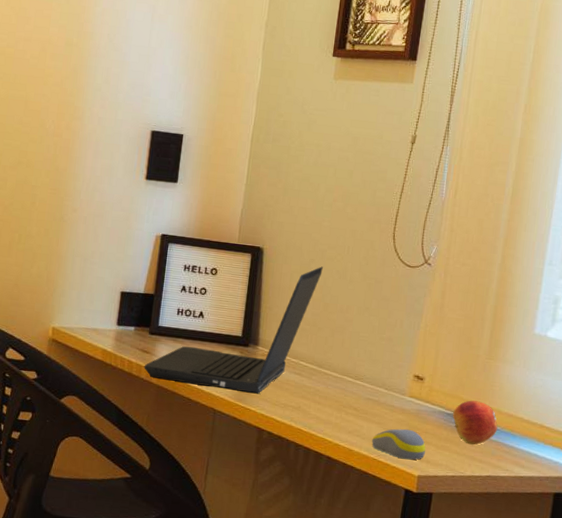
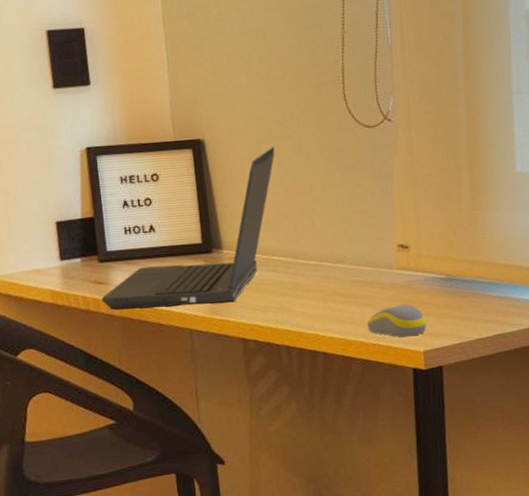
fruit: present [453,400,498,445] -> none [447,258,497,307]

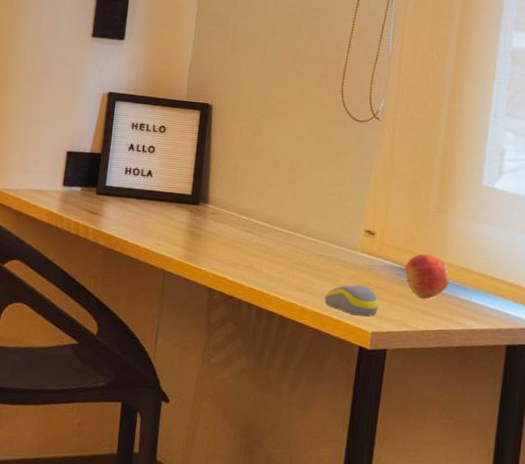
laptop computer: present [101,146,275,310] -> none [91,122,273,254]
fruit: none [447,258,497,307] -> present [404,254,449,299]

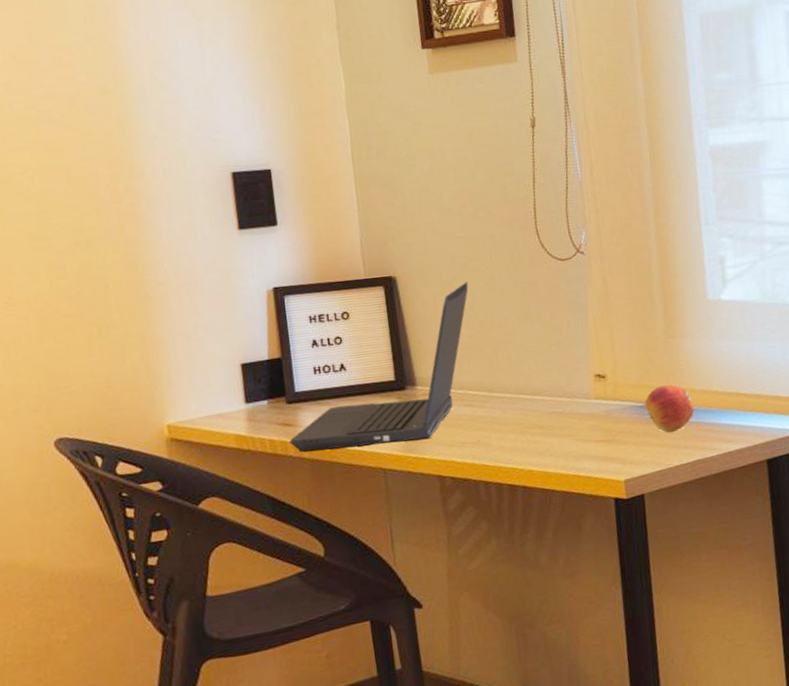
laptop computer: none [91,122,273,254] -> present [289,281,469,452]
computer mouse: present [324,284,379,316] -> none [566,433,626,467]

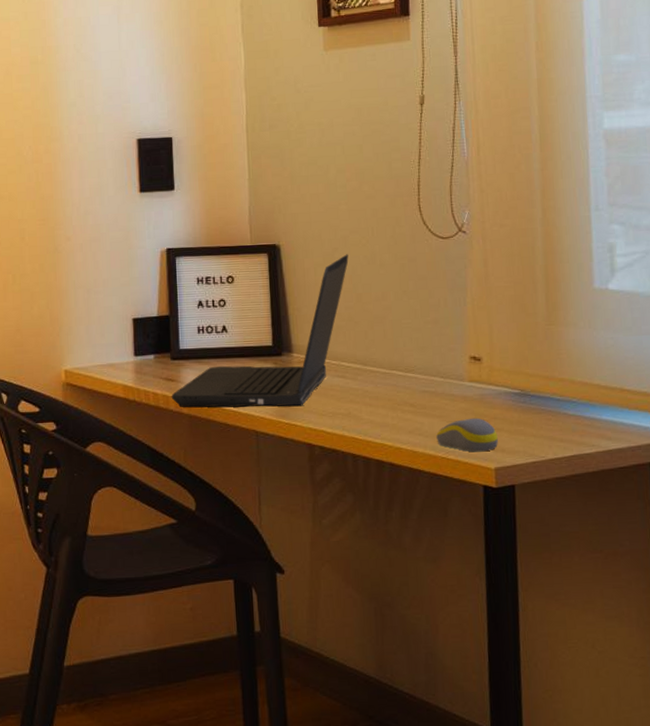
computer mouse: none [566,433,626,467] -> present [436,417,498,452]
fruit: present [645,385,695,433] -> none [521,374,574,424]

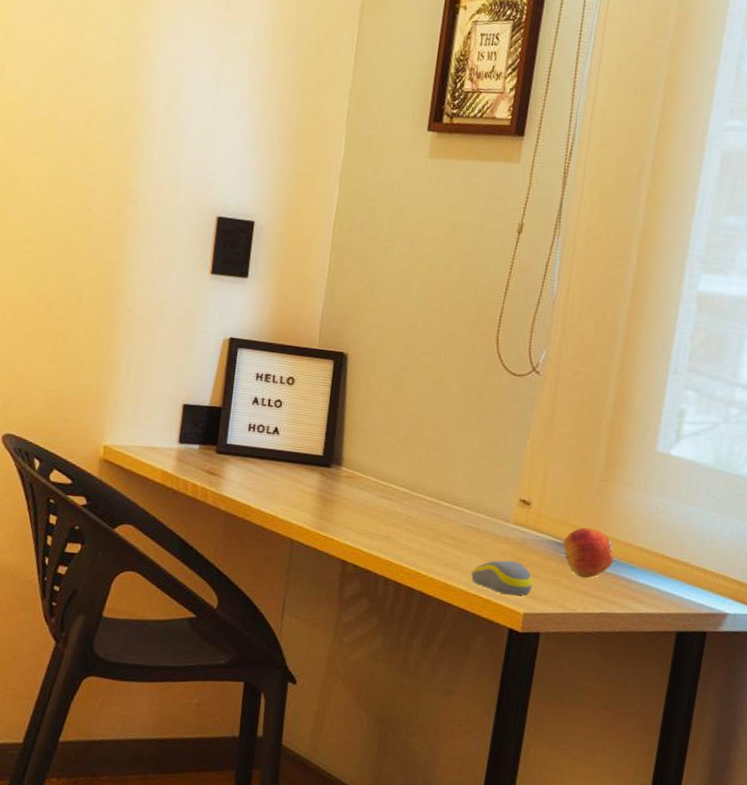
laptop computer: present [171,254,349,408] -> none [210,375,416,522]
fruit: none [521,374,574,424] -> present [563,527,614,579]

